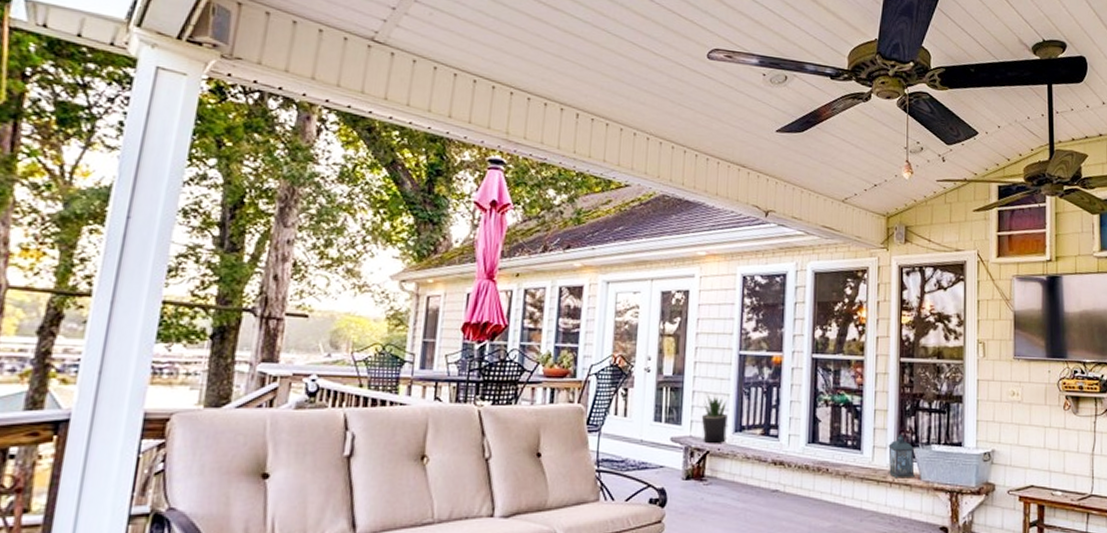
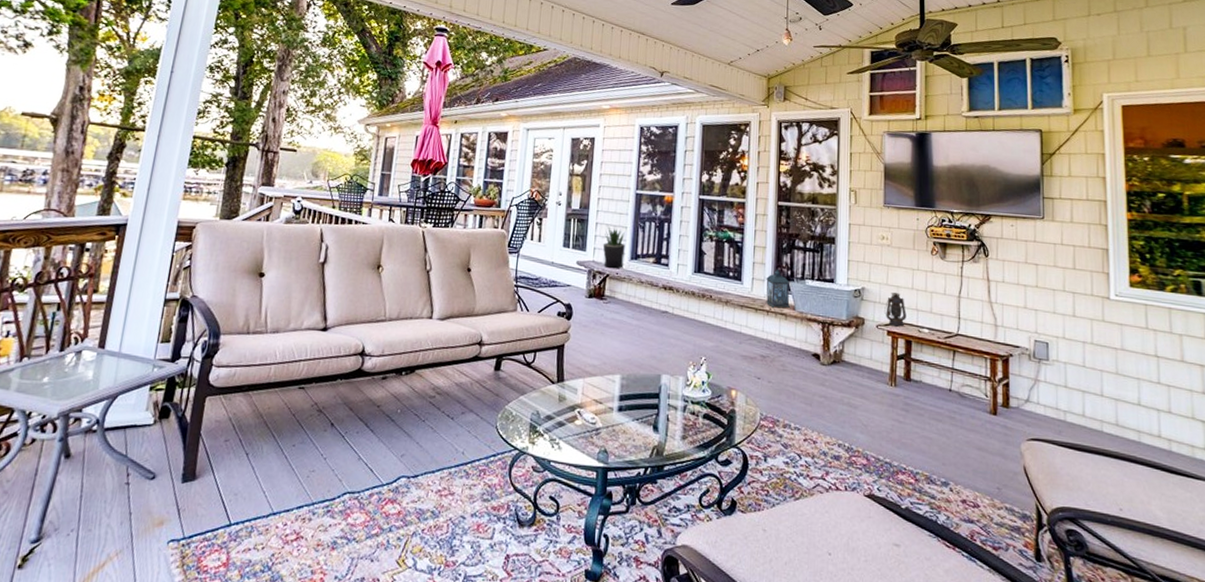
lantern: none [1016,452,1039,491] -> present [884,292,906,327]

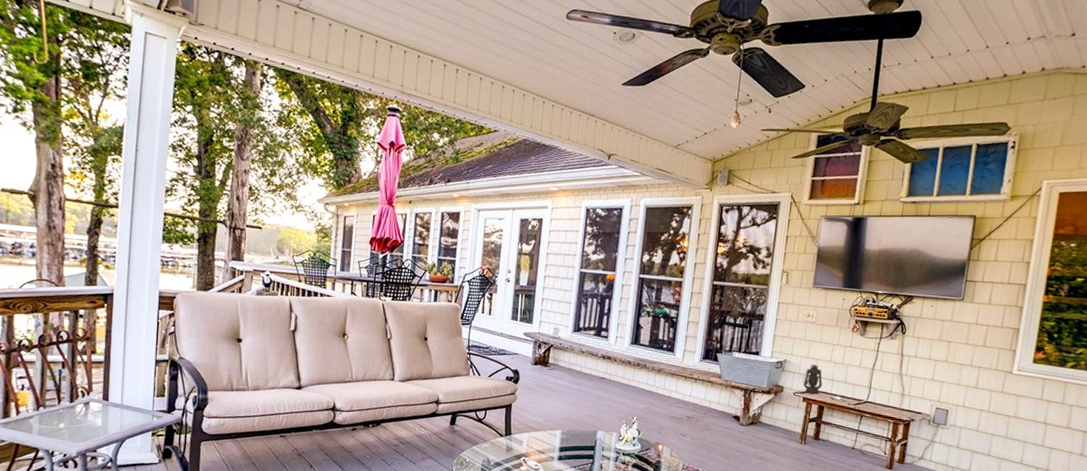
planter: present [602,226,625,269] -> none [548,302,569,340]
lantern: present [765,269,791,309] -> none [694,342,719,377]

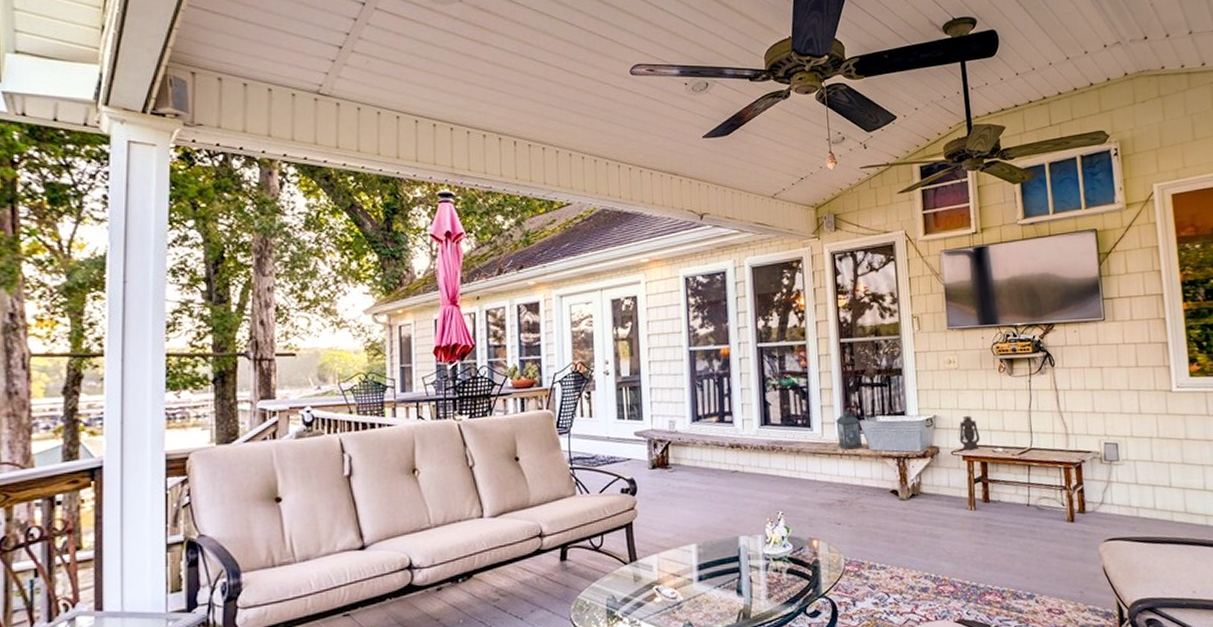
lantern: none [694,342,719,377] -> present [836,410,864,451]

